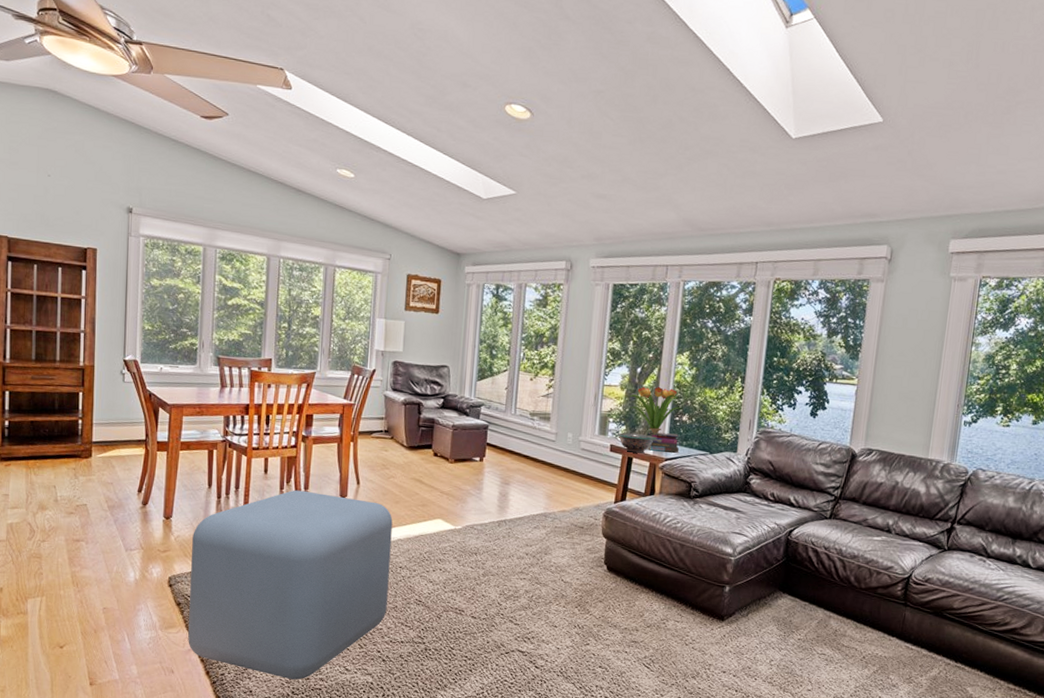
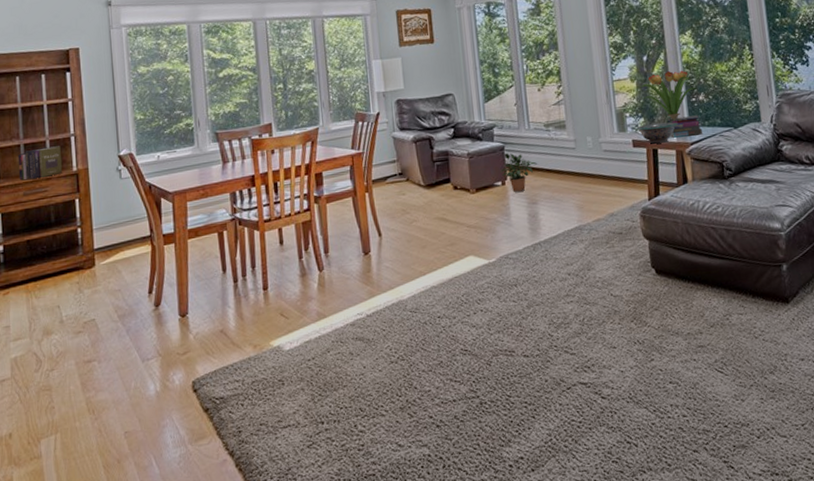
books: none [28,337,70,367] -> present [17,146,62,181]
cube: present [188,490,393,680] -> none [212,251,432,471]
potted plant: none [479,432,517,471] -> present [499,153,538,192]

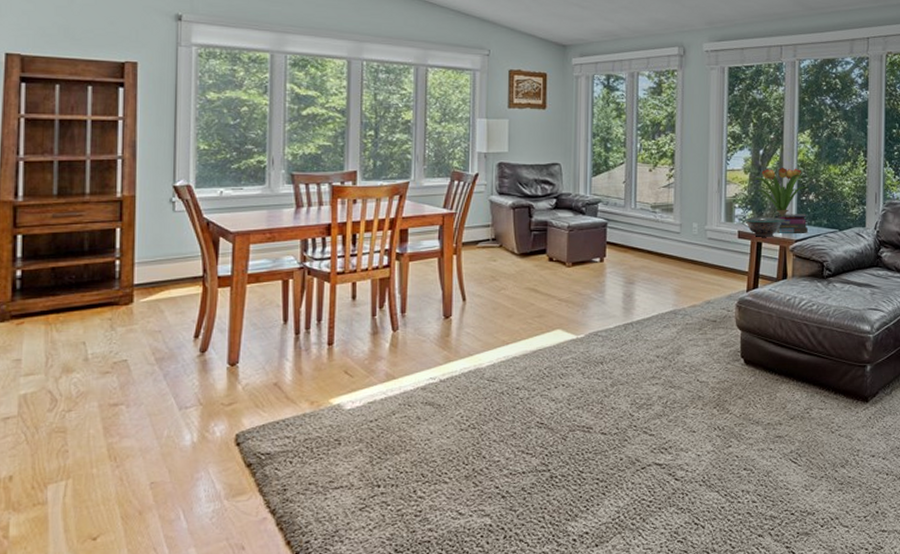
books: present [17,146,62,181] -> none [48,167,104,201]
potted plant: present [499,153,538,192] -> none [599,230,640,270]

